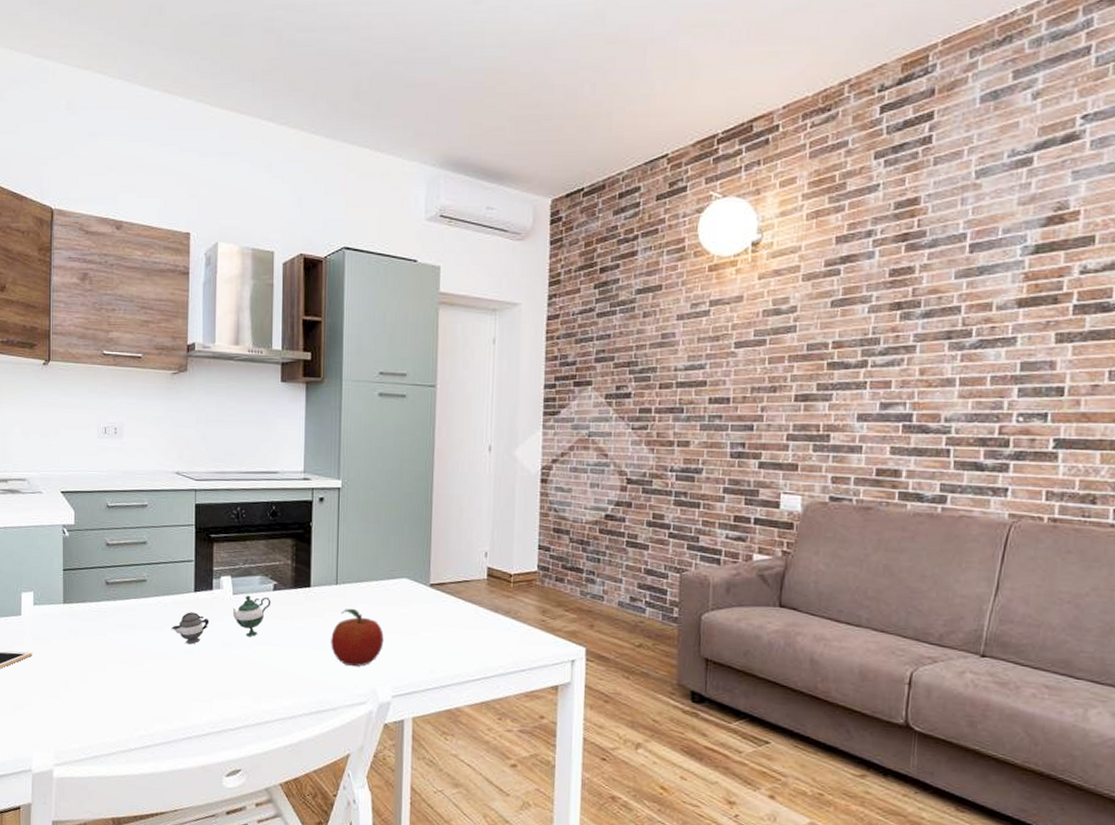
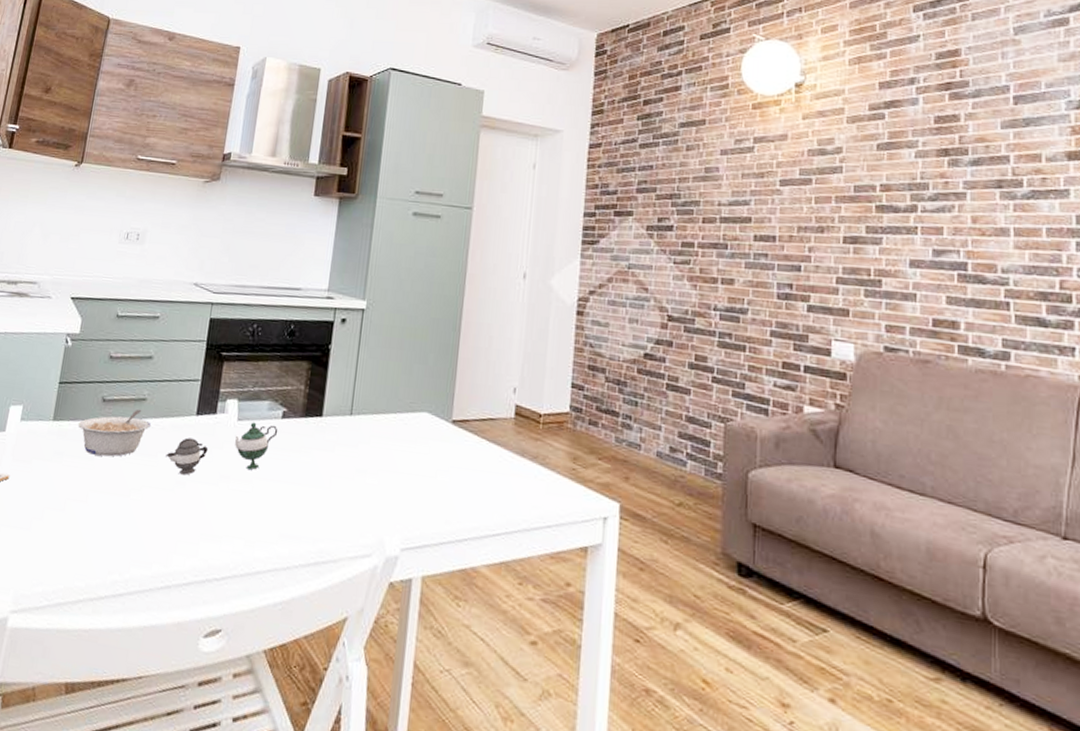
legume: none [87,590,155,632] -> present [77,410,152,457]
fruit: present [331,608,384,666] -> none [338,443,398,512]

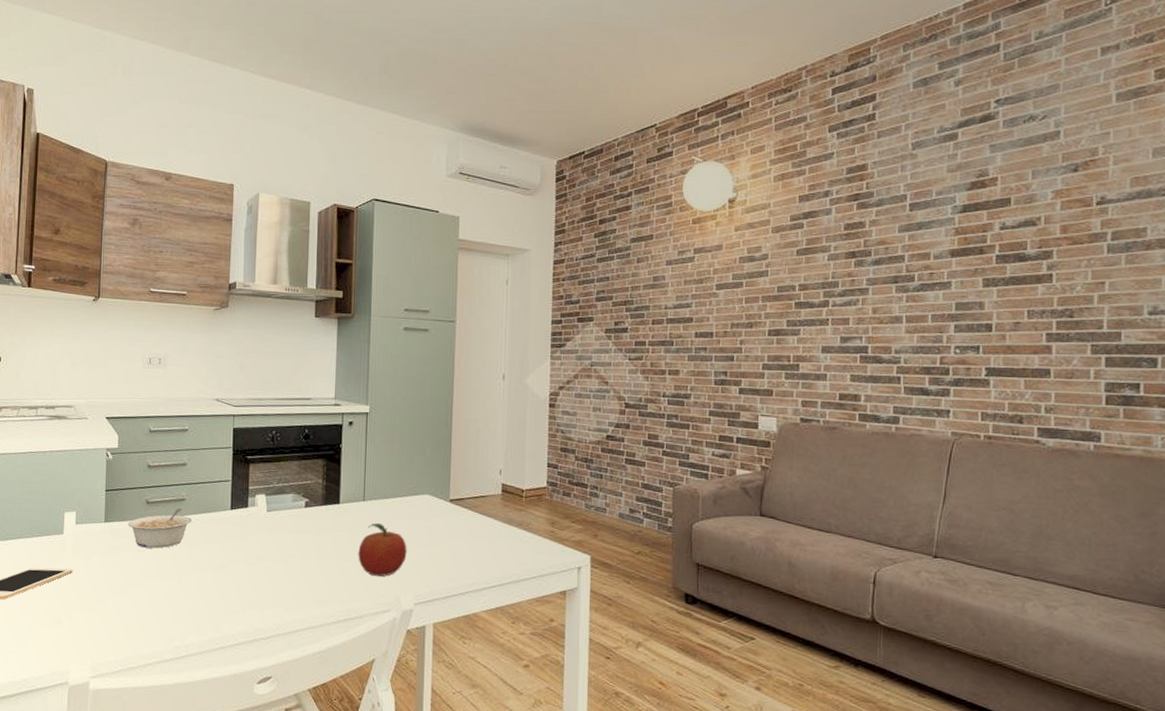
teapot: present [166,422,278,475] -> none [208,512,303,559]
fruit: none [338,443,398,512] -> present [358,522,407,577]

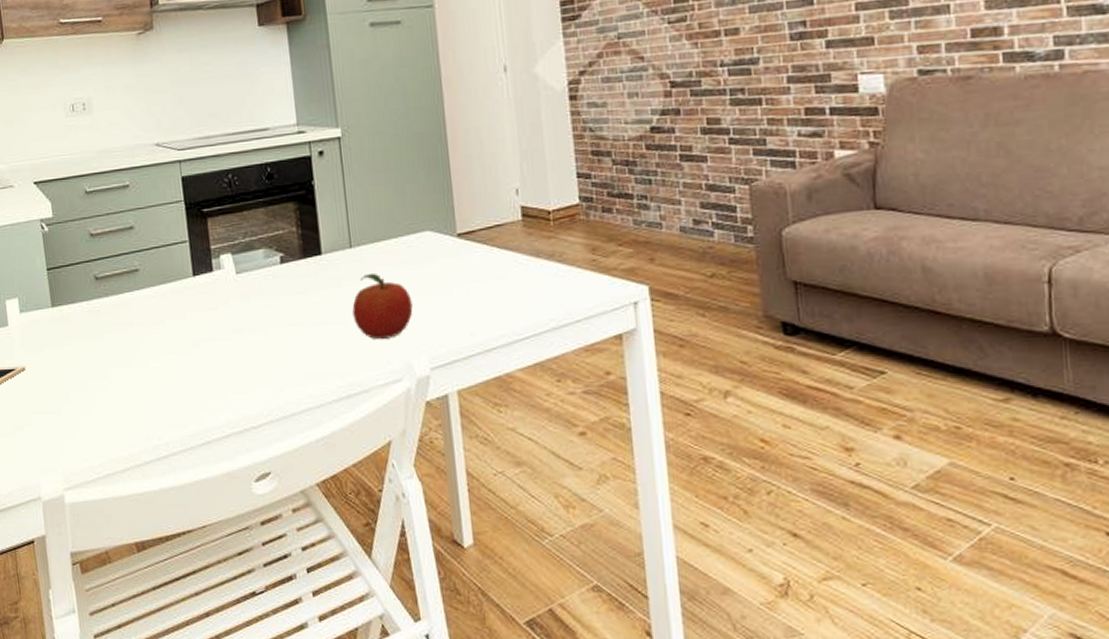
legume: present [127,509,193,549] -> none [77,282,151,333]

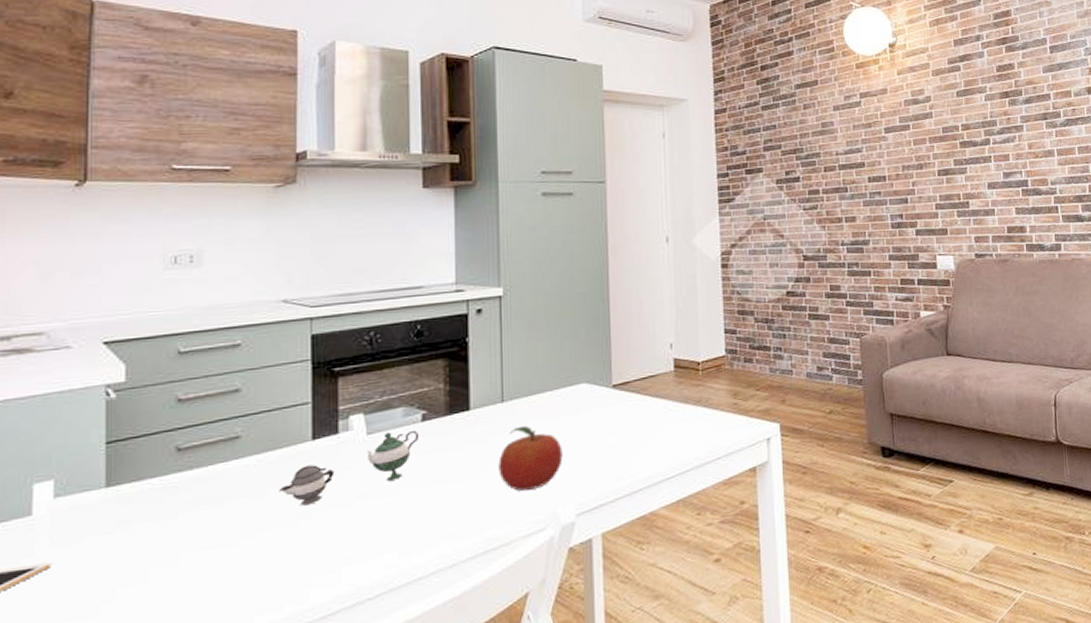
teapot: none [173,271,280,336] -> present [279,430,420,506]

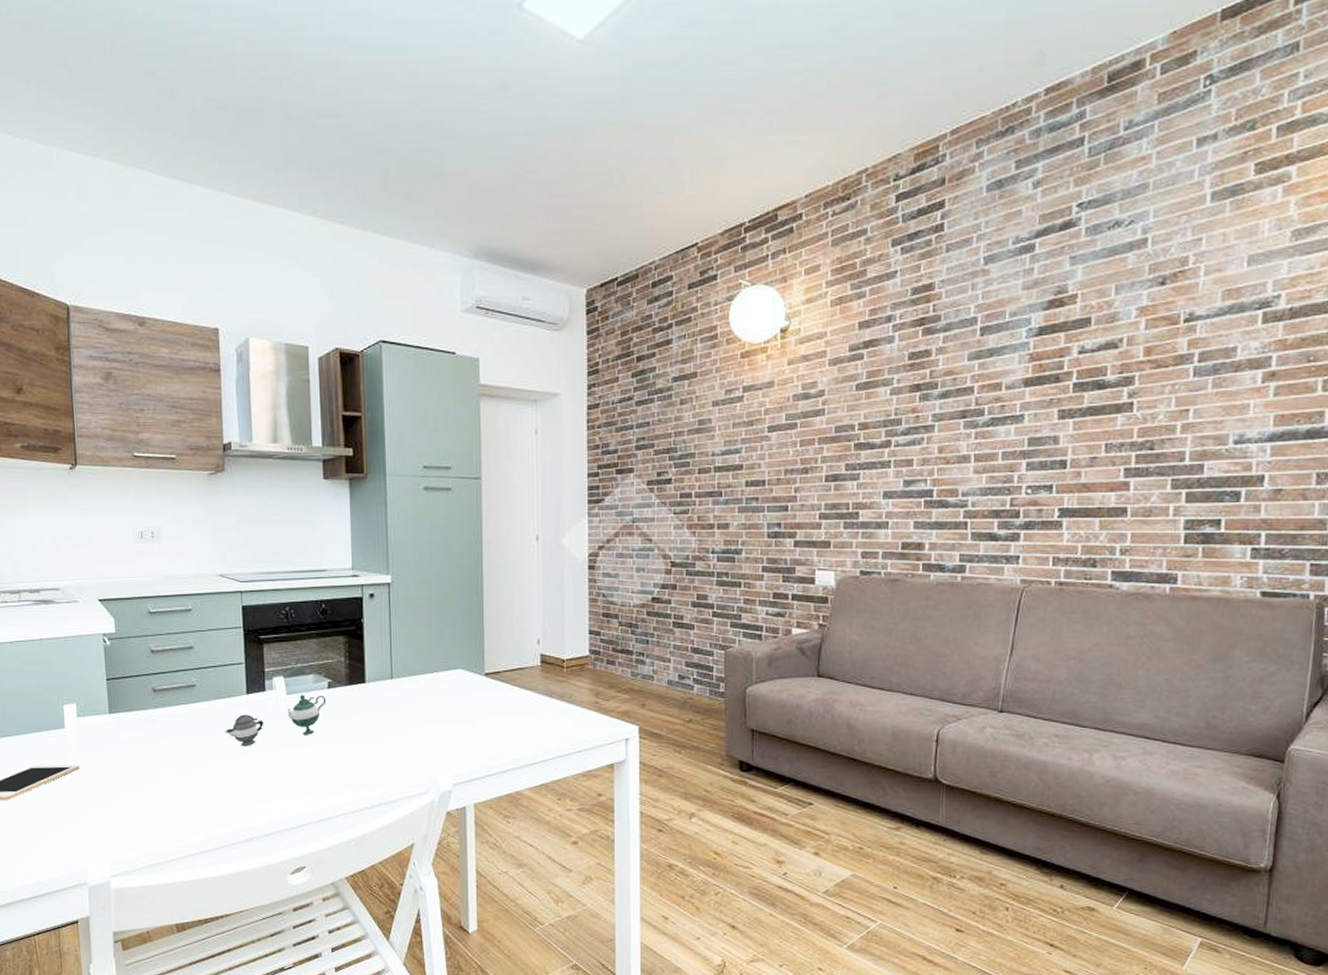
fruit: present [498,425,563,491] -> none [389,701,442,758]

